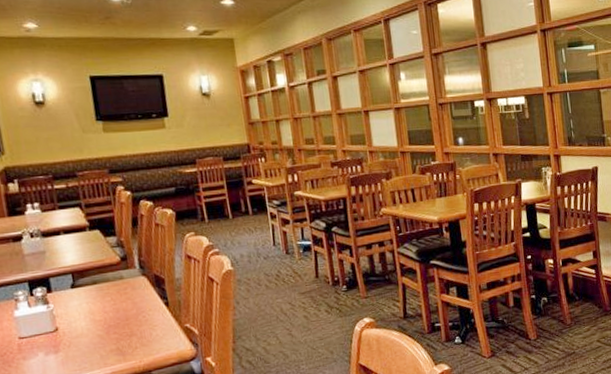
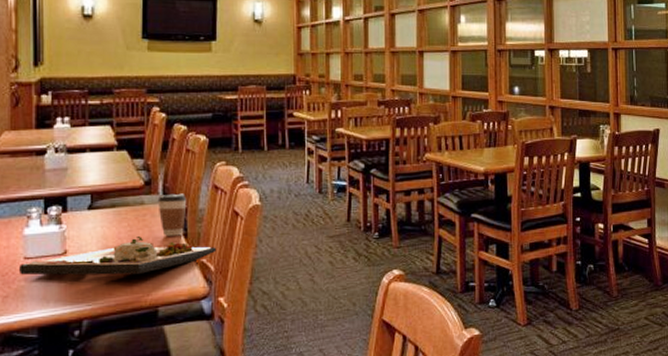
dinner plate: none [15,309,198,354] -> present [18,237,217,275]
coffee cup: none [135,265,165,306] -> present [157,193,187,236]

